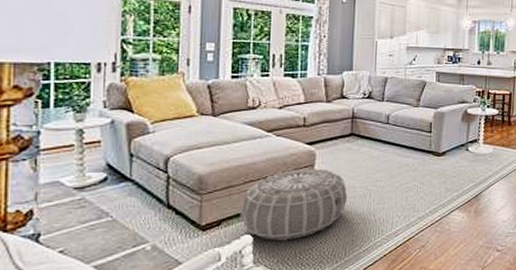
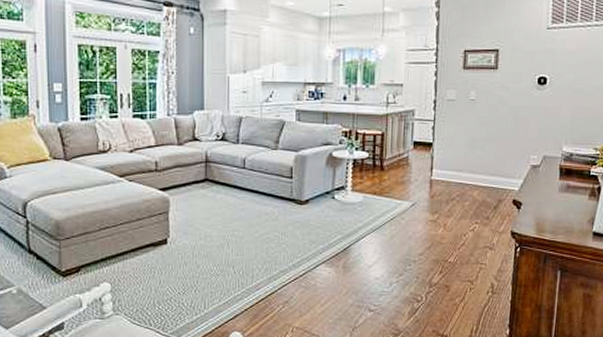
air purifier: present [240,169,348,241] -> none [97,216,205,290]

